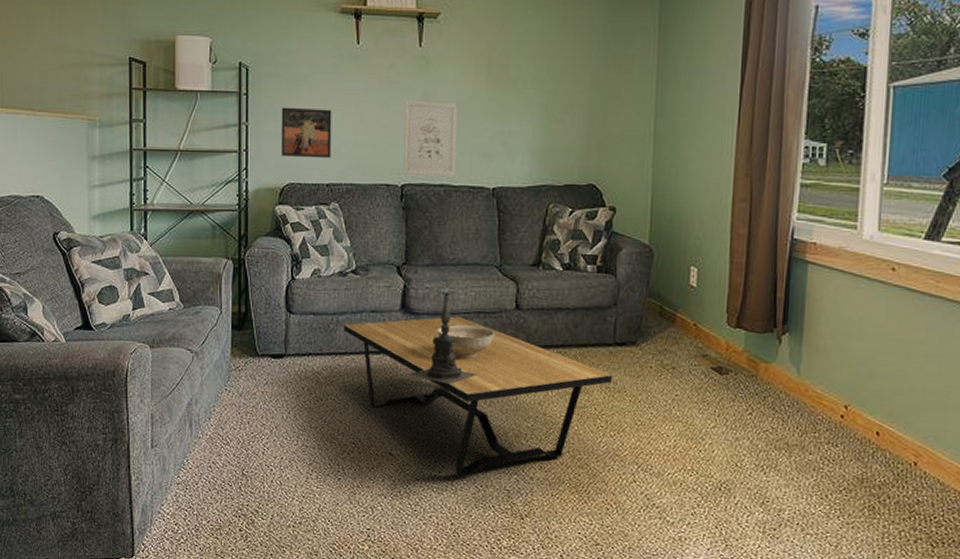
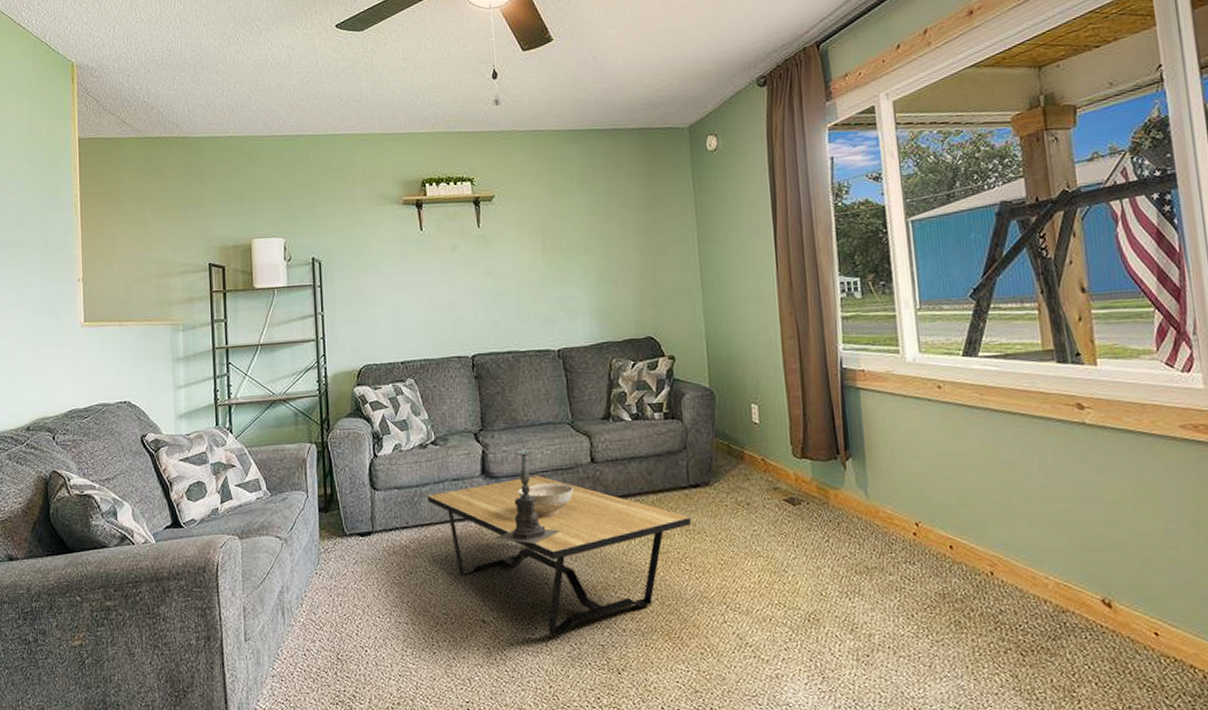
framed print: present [280,107,332,159] -> none [354,292,404,340]
wall art: present [403,100,457,178] -> none [469,274,521,346]

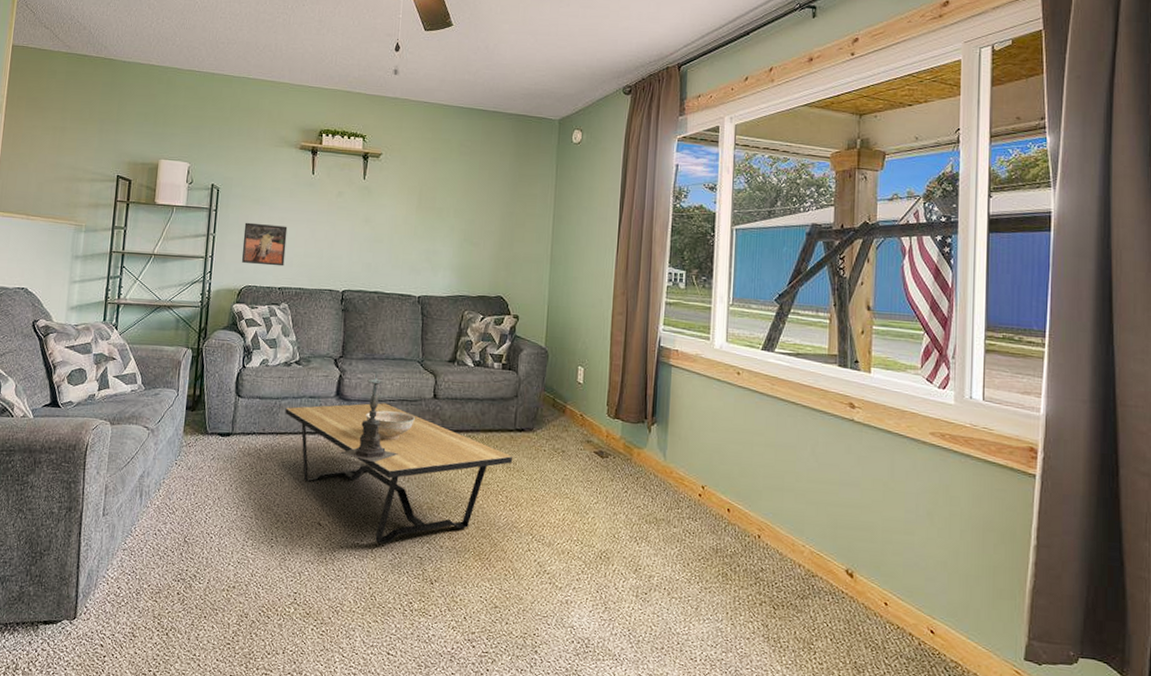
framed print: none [354,292,404,340] -> present [241,222,288,267]

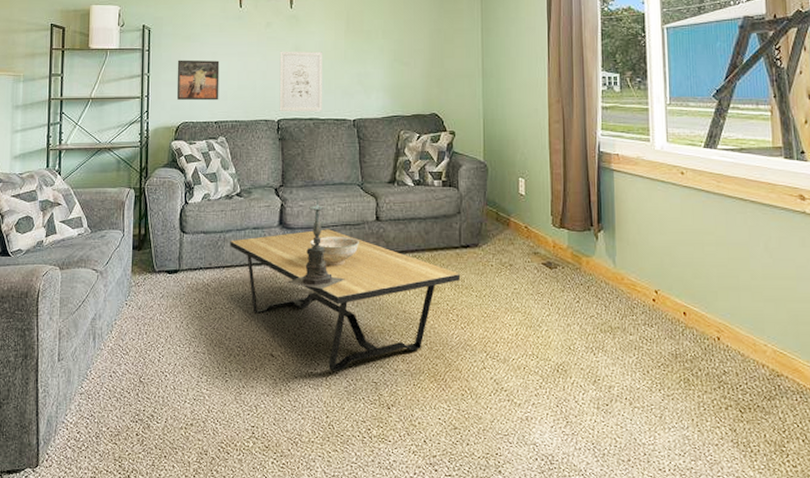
wall art: none [344,221,392,286] -> present [279,51,322,112]

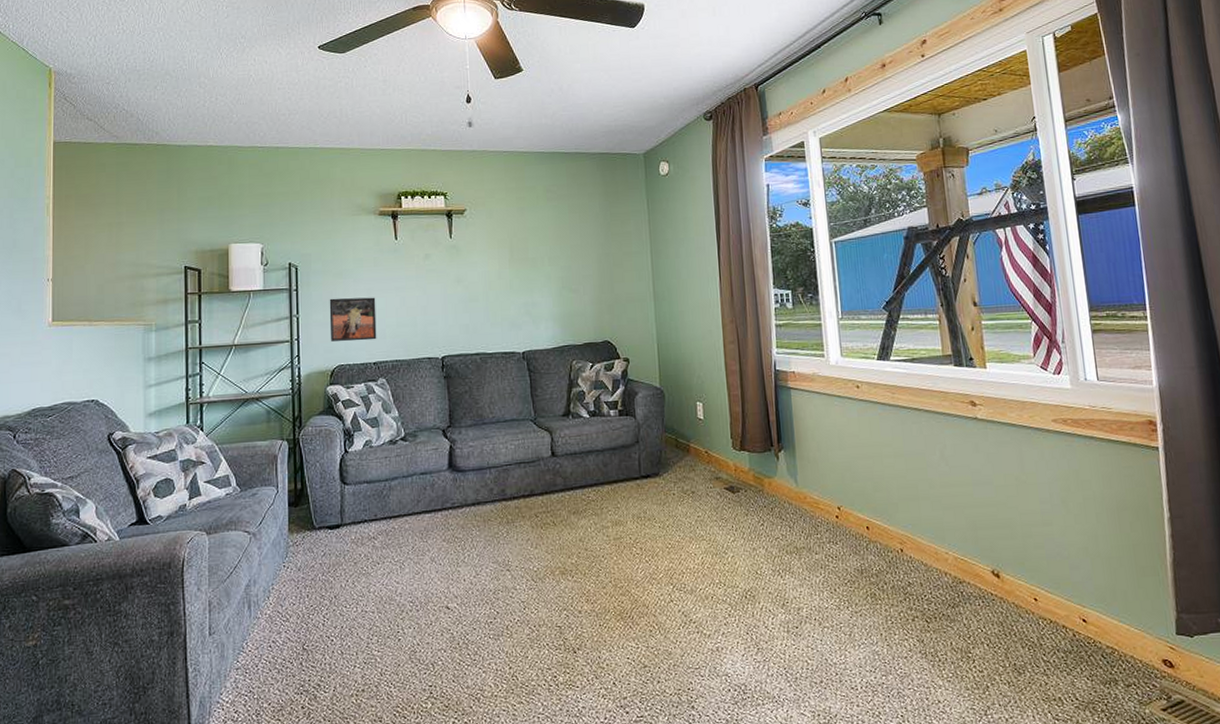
coffee table: present [230,229,460,371] -> none [396,469,642,619]
wall art: present [279,51,322,112] -> none [440,282,489,348]
candle holder: present [286,197,345,290] -> none [459,436,522,534]
decorative bowl: present [310,237,359,267] -> none [483,475,535,508]

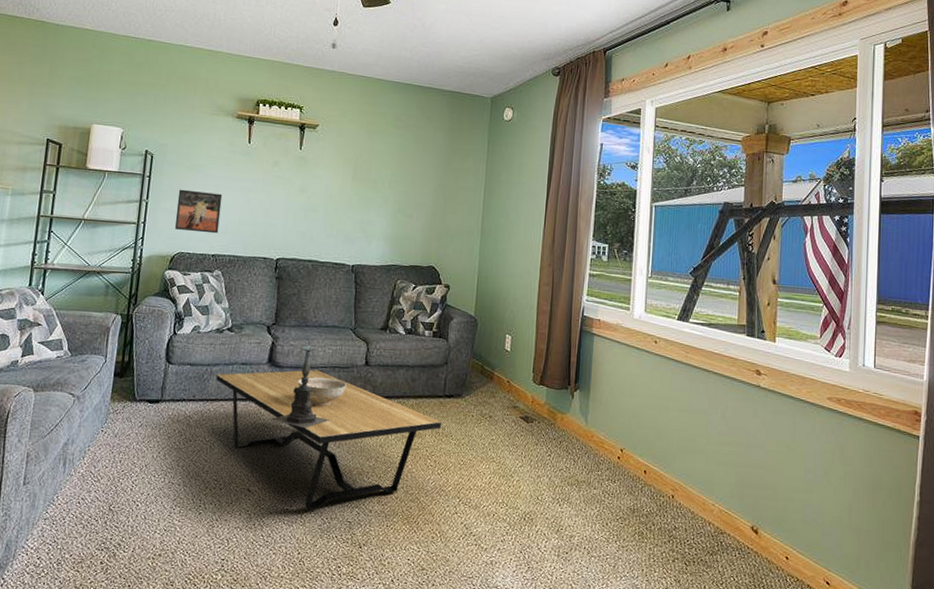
coffee table: none [396,469,642,619] -> present [216,369,441,509]
candle holder: none [459,436,522,534] -> present [270,338,329,429]
decorative bowl: none [483,475,535,508] -> present [297,377,347,407]

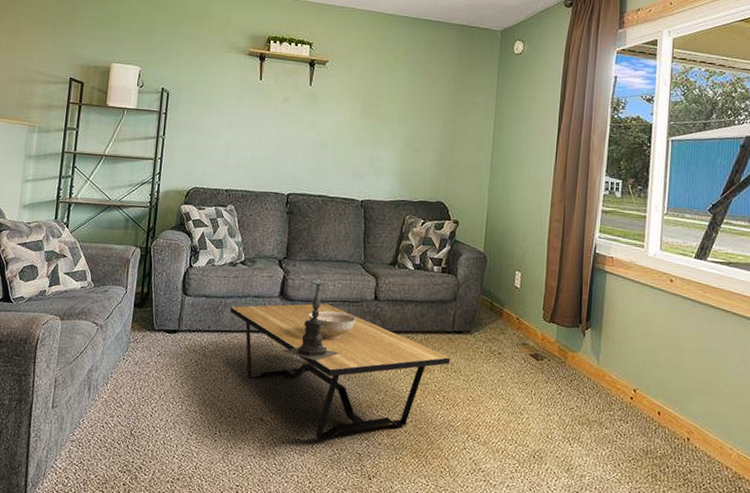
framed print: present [175,189,223,234] -> none [190,125,235,169]

